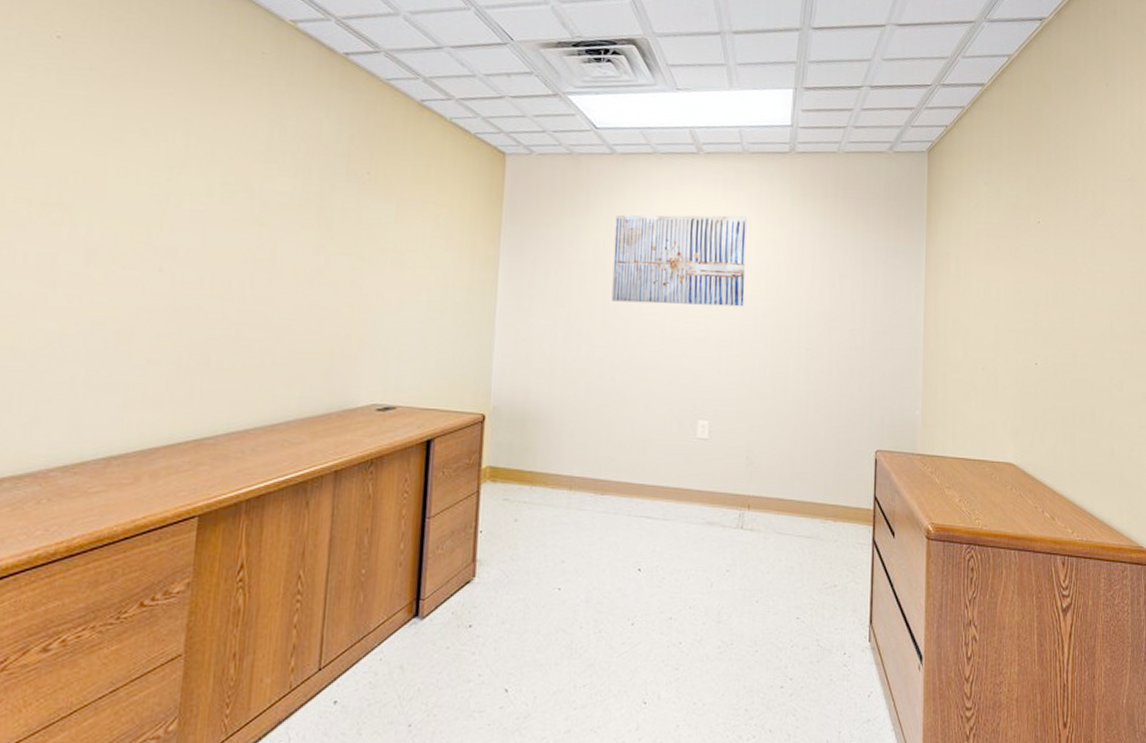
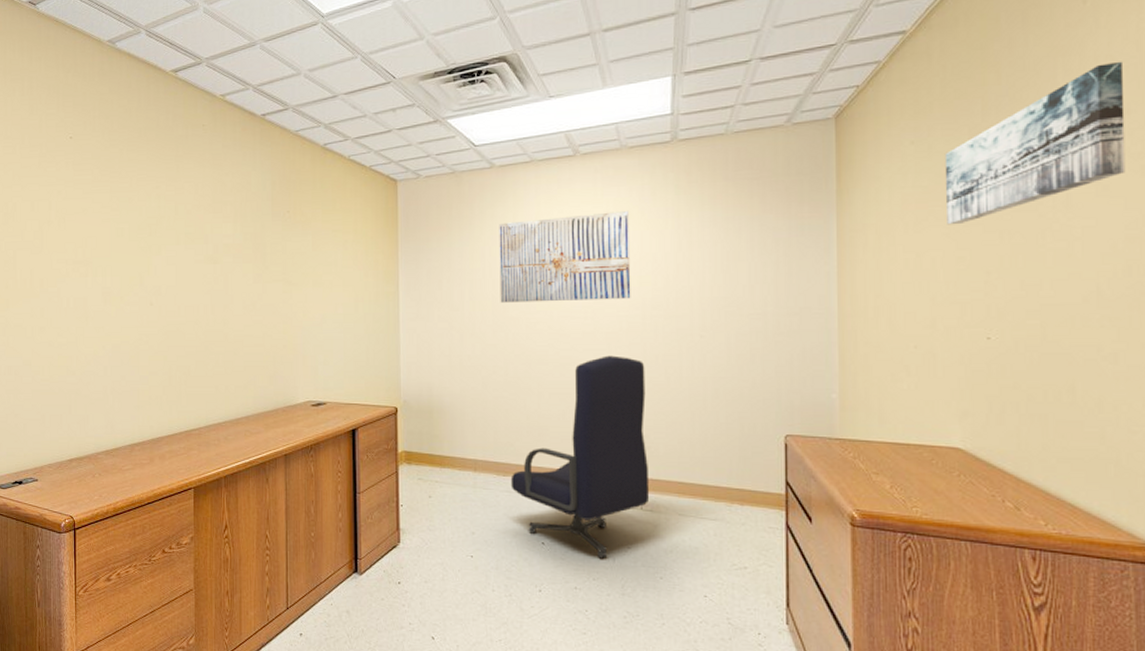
office chair: none [608,364,754,584] -> present [510,355,650,559]
wall art: none [1009,137,1131,261] -> present [944,61,1126,225]

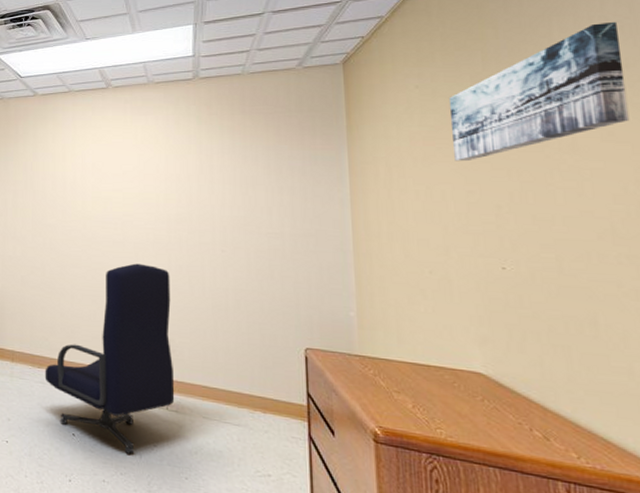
wall art: present [499,211,631,303] -> none [39,137,157,214]

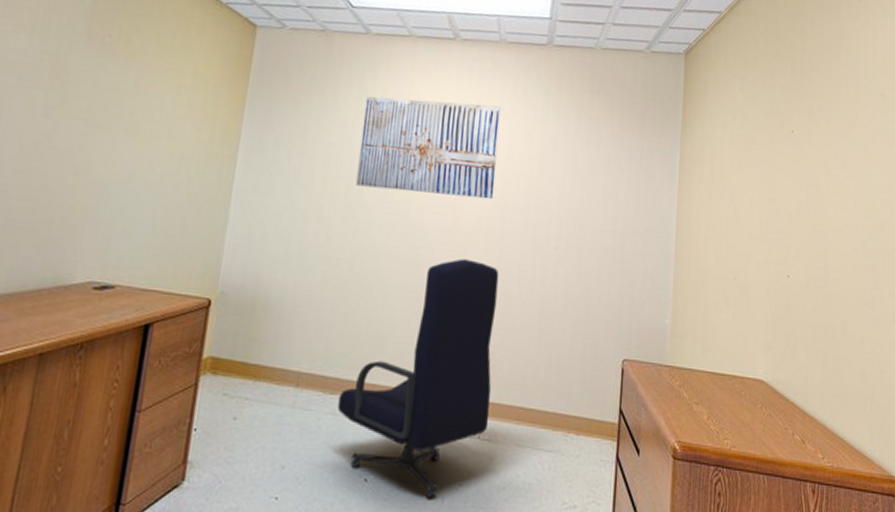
wall art: none [39,137,157,214] -> present [355,96,500,200]
wall art: present [448,21,630,162] -> none [763,53,882,169]

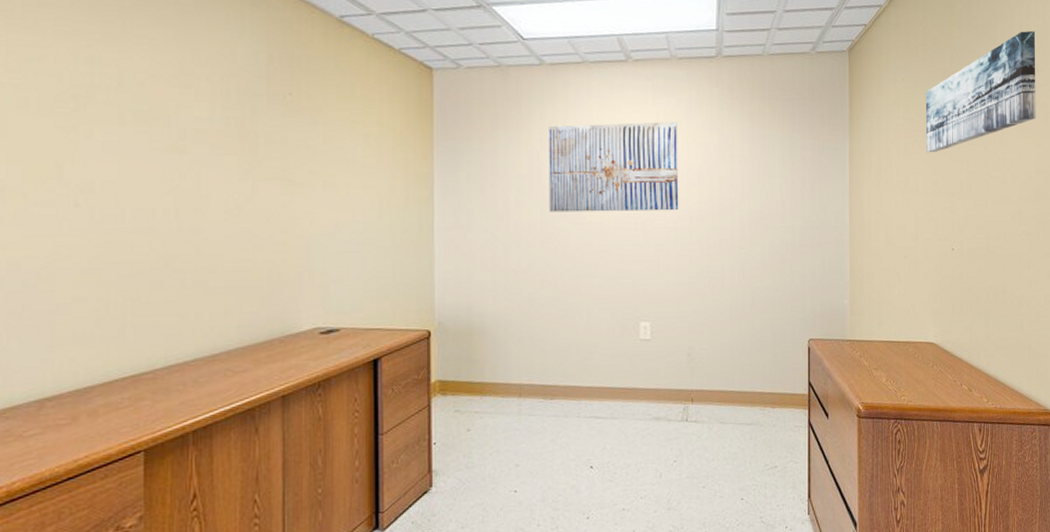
office chair: present [337,258,499,499] -> none [558,267,694,476]
wall art: none [763,53,882,169] -> present [925,30,1036,153]

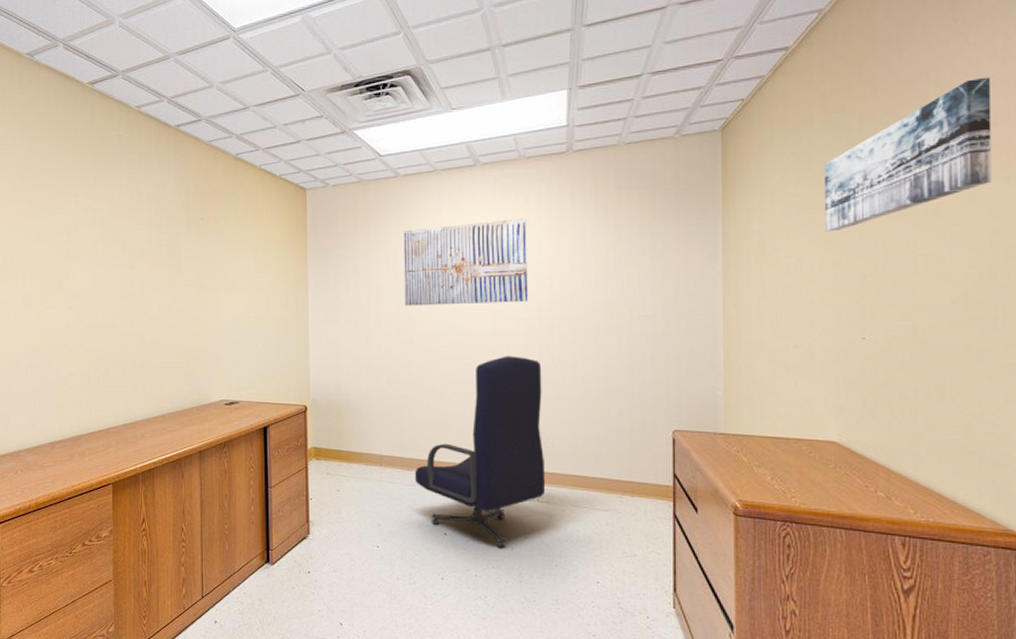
office chair: none [558,267,694,476] -> present [414,356,546,548]

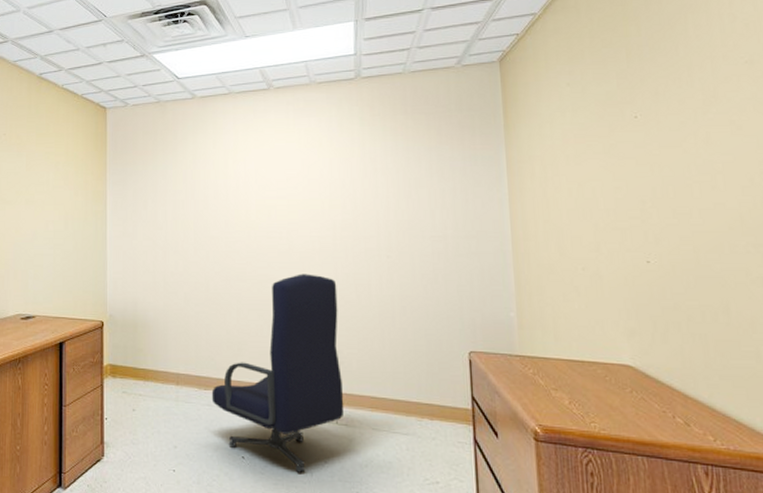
wall art: present [403,219,528,306] -> none [200,140,322,223]
wall art: present [823,76,992,232] -> none [597,19,755,158]

